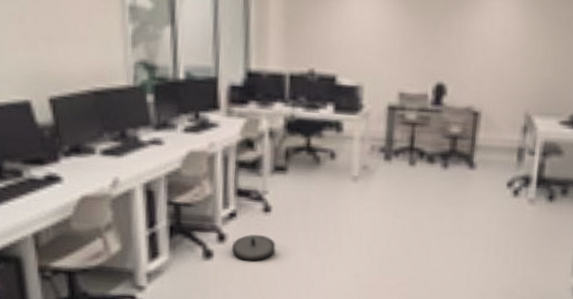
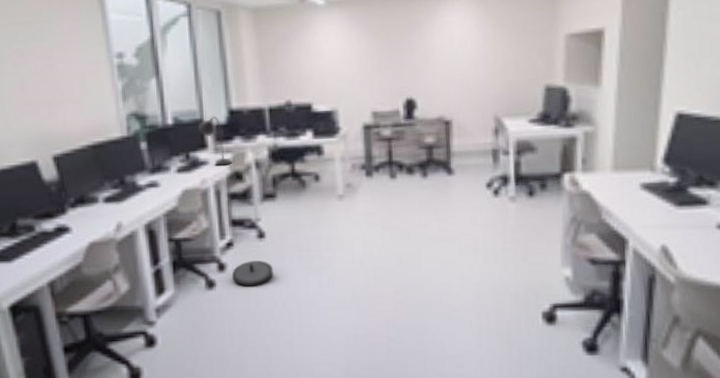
desk lamp: none [212,75,245,131] -> present [198,115,232,167]

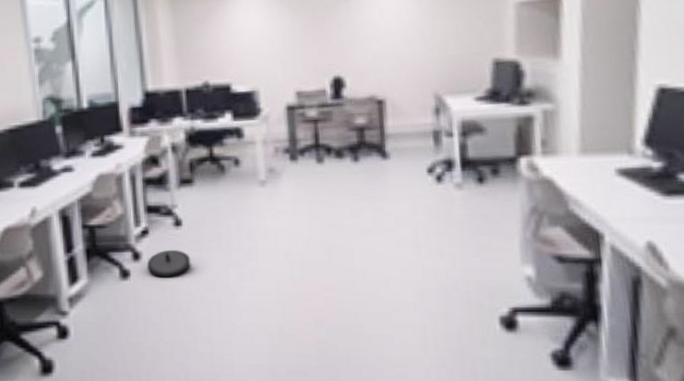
desk lamp: present [198,115,232,167] -> none [114,98,148,151]

